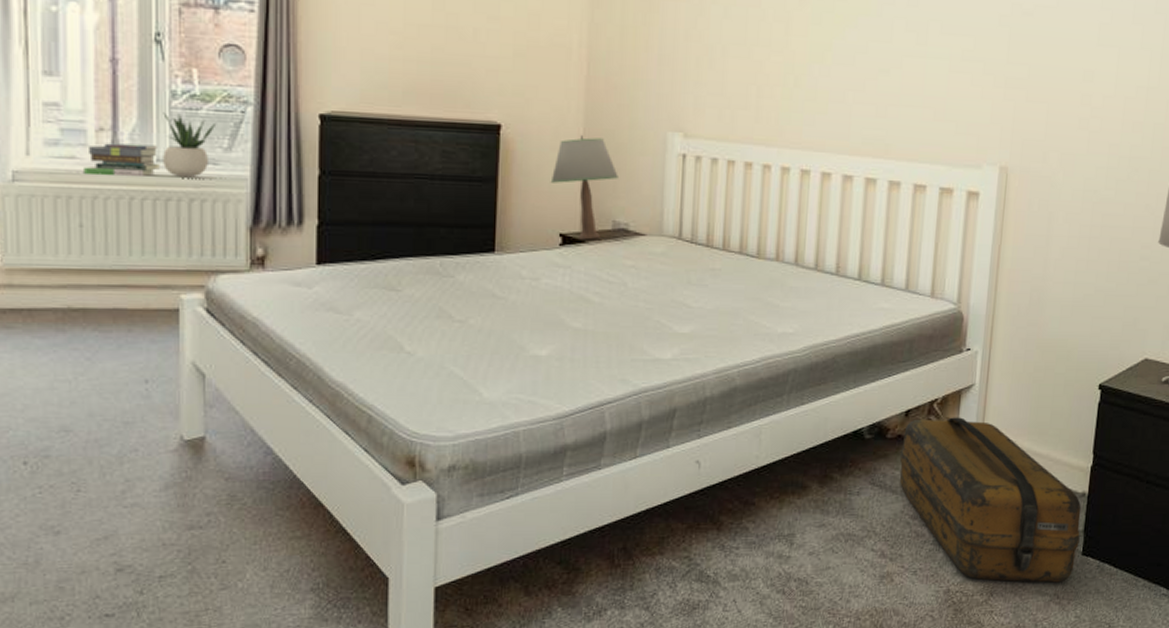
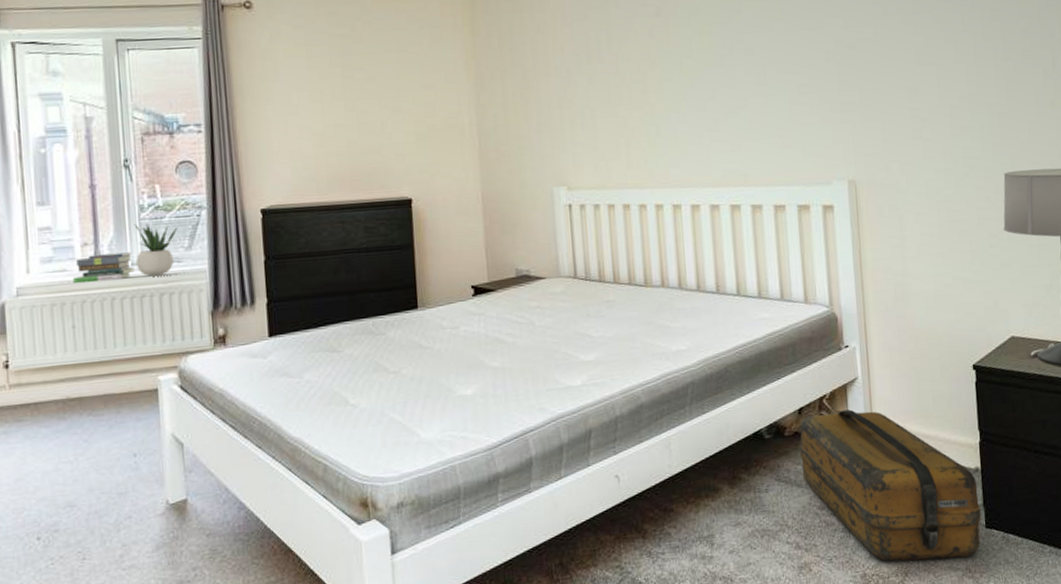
table lamp: present [550,135,618,240] -> none [458,199,516,289]

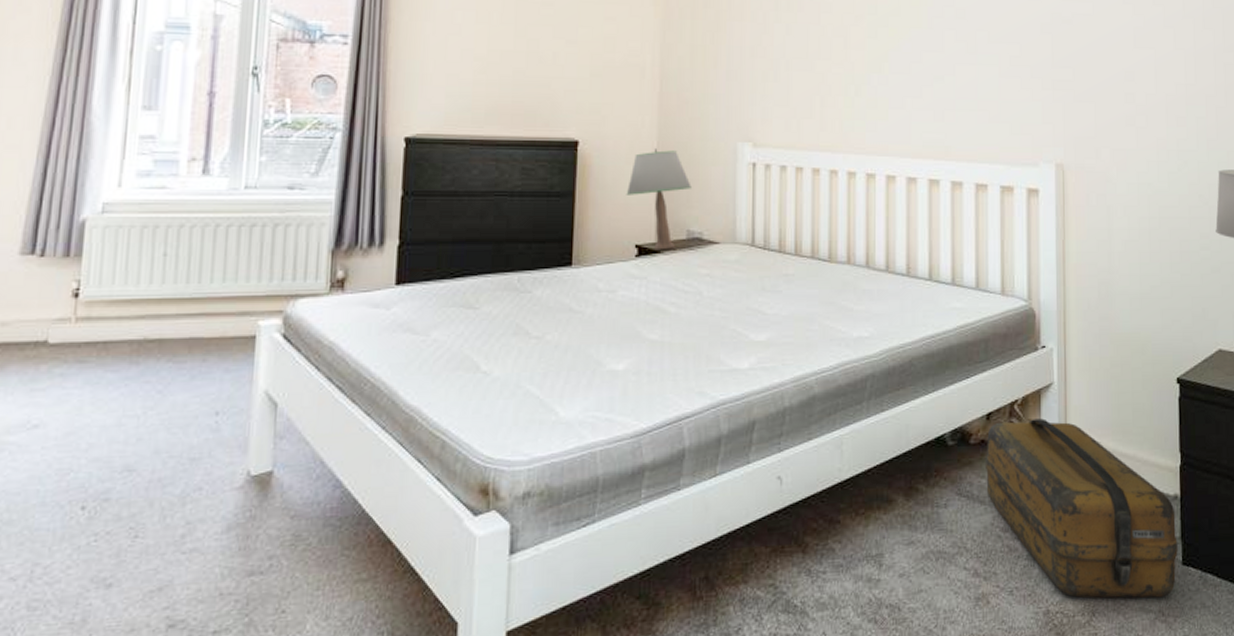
books: present [73,252,134,284] -> none [172,172,247,205]
potted plant: present [134,223,178,277] -> none [251,141,306,203]
table lamp: none [458,199,516,289] -> present [626,149,691,250]

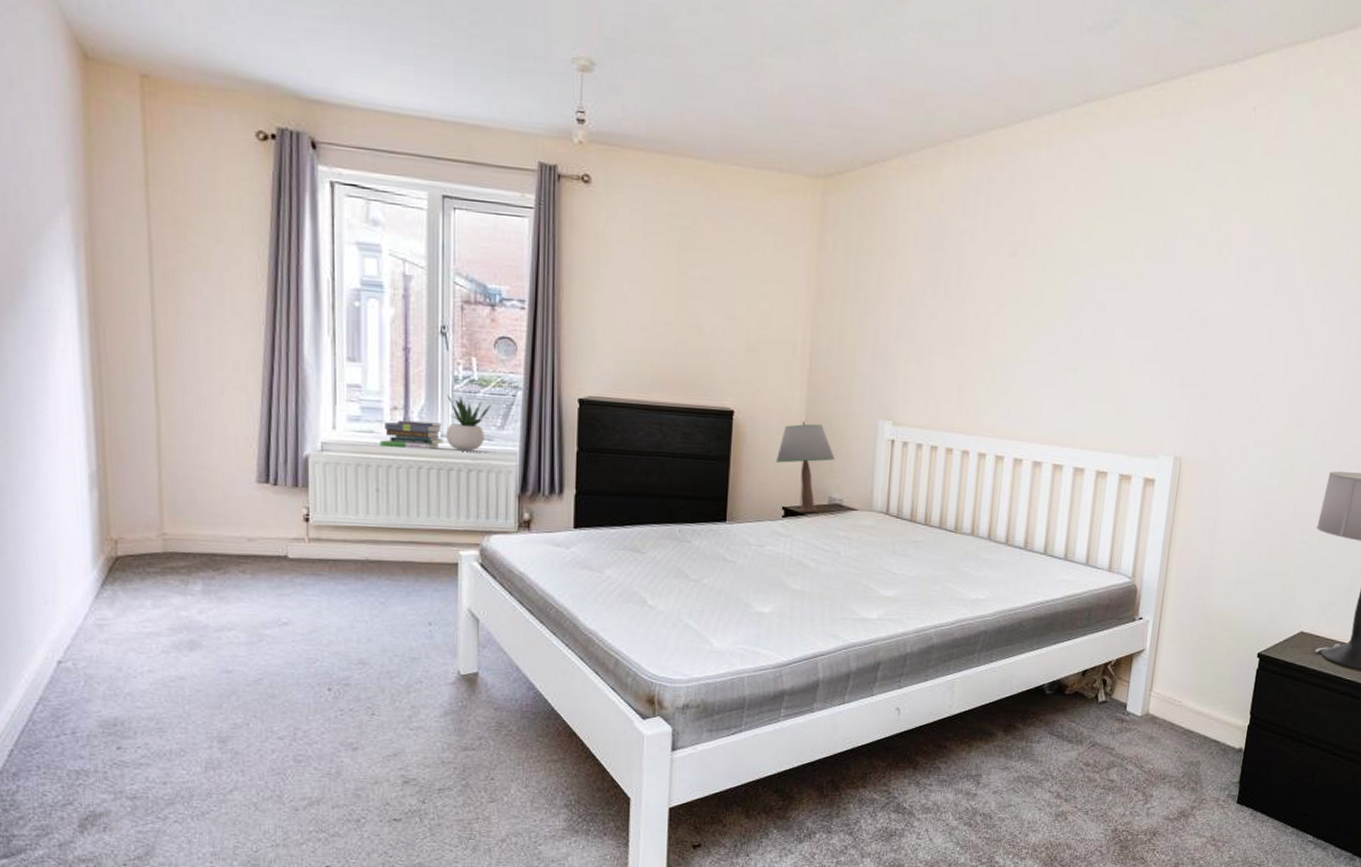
books: none [172,172,247,205] -> present [380,420,443,450]
potted plant: none [251,141,306,203] -> present [446,395,492,452]
suitcase: present [984,418,1178,599] -> none [1075,678,1238,827]

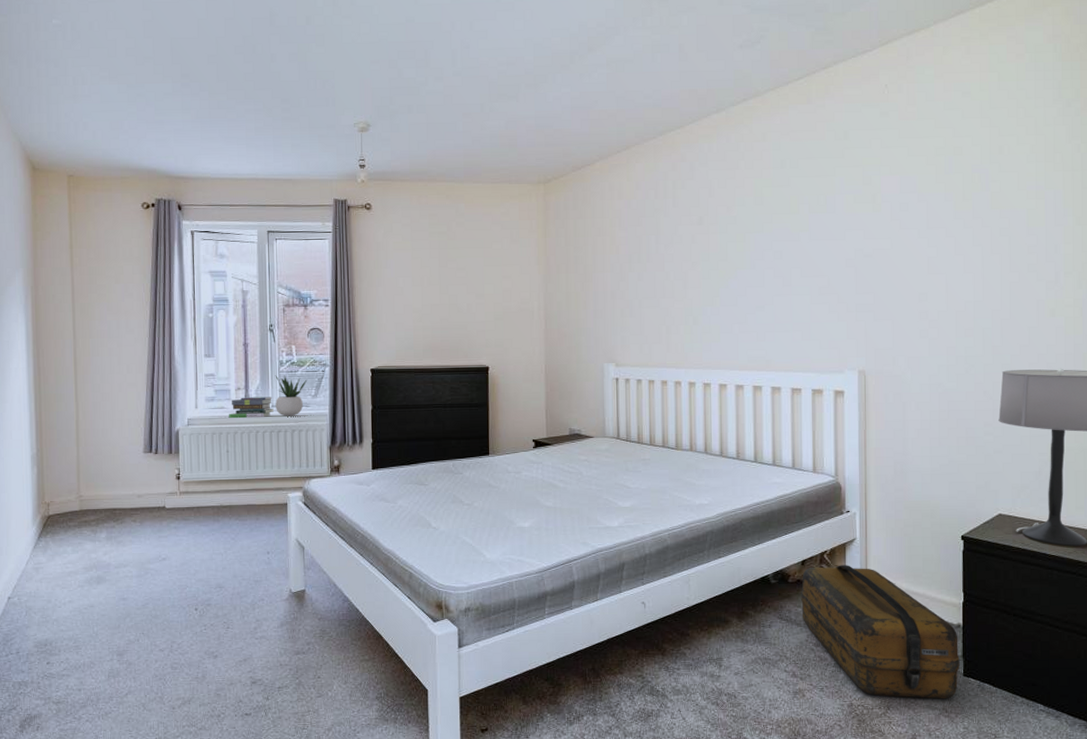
table lamp: present [775,422,835,514] -> none [524,370,571,443]
suitcase: none [1075,678,1238,827] -> present [800,565,960,699]

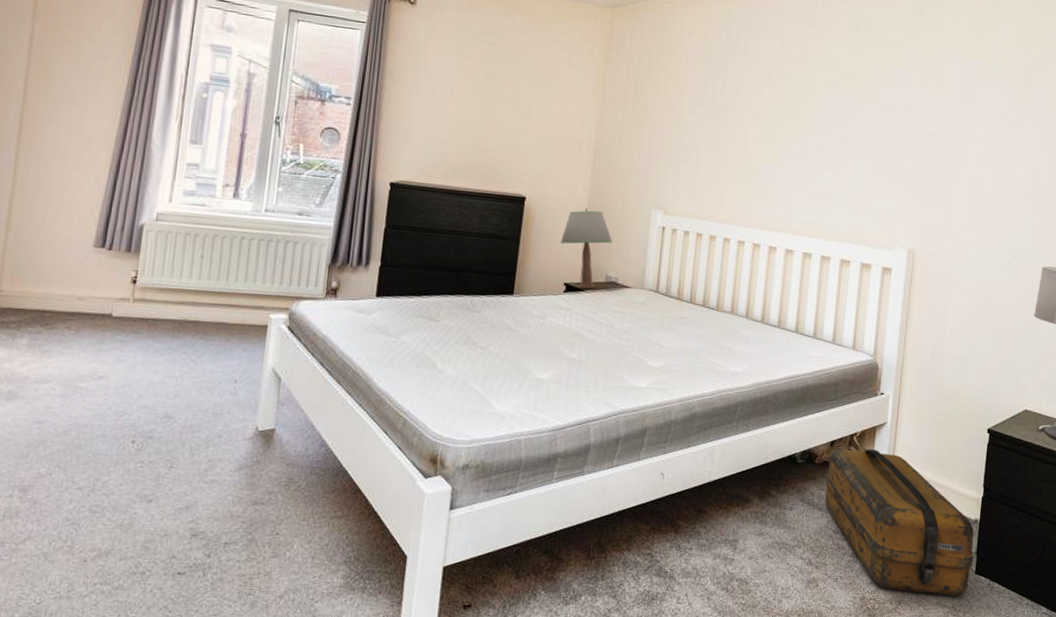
books: present [229,397,274,419] -> none [210,195,267,223]
potted plant: present [275,375,308,417] -> none [269,175,313,225]
table lamp: none [524,370,571,443] -> present [560,208,612,290]

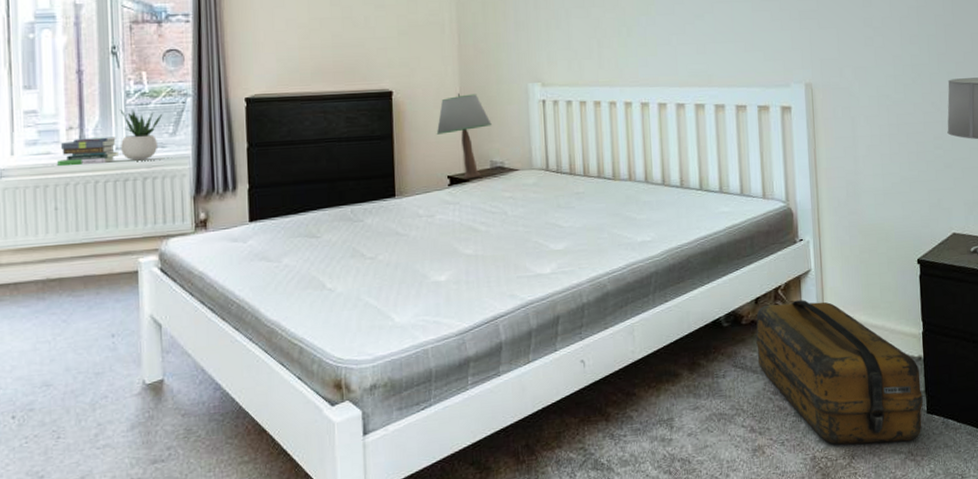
books: none [210,195,267,223] -> present [57,137,118,167]
potted plant: none [269,175,313,225] -> present [120,109,163,161]

